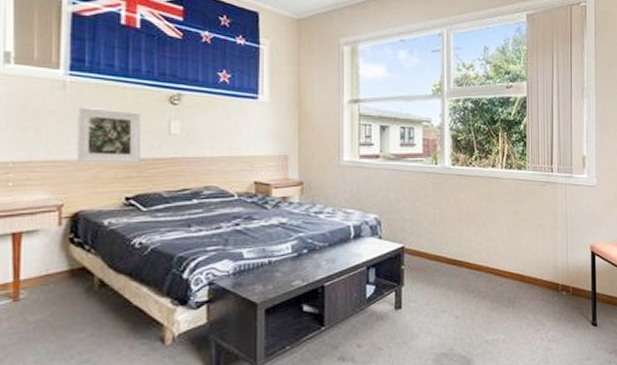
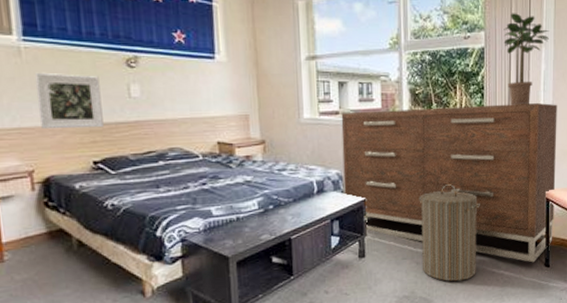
dresser: none [381,153,601,321] -> present [341,103,557,263]
laundry hamper: none [459,232,523,339] -> present [419,183,480,282]
potted plant: none [545,65,591,155] -> present [503,13,550,105]

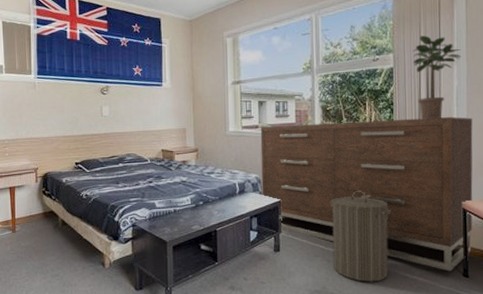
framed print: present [34,72,104,130] -> none [42,99,84,139]

